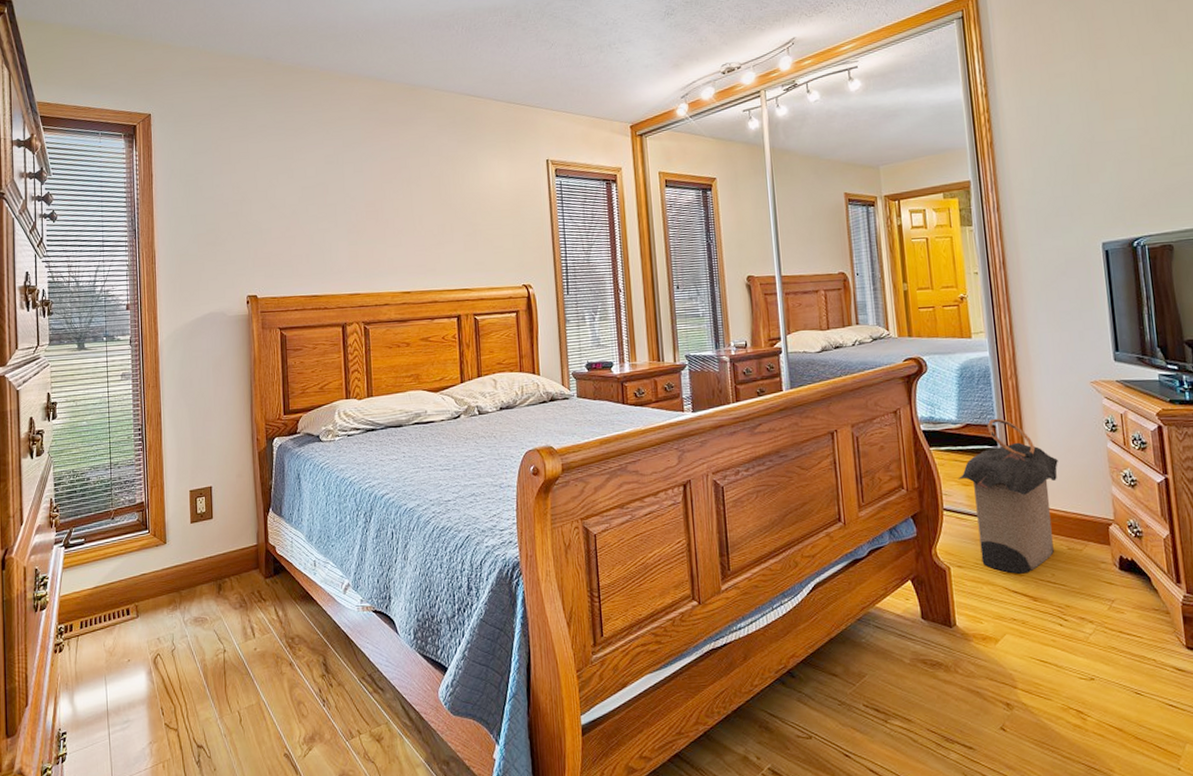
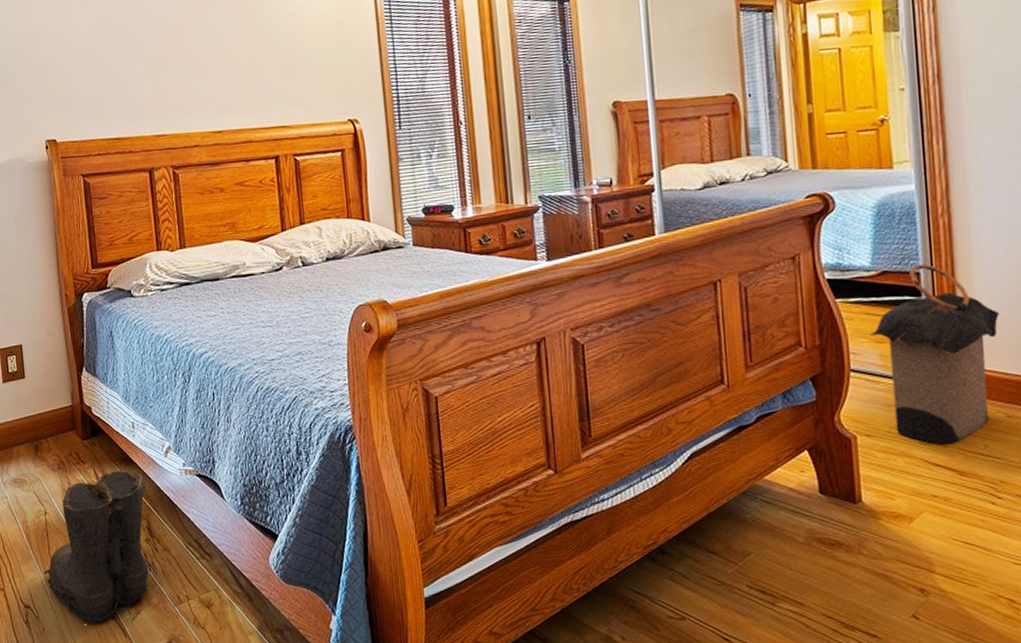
boots: none [219,607,324,762] -> present [43,469,149,624]

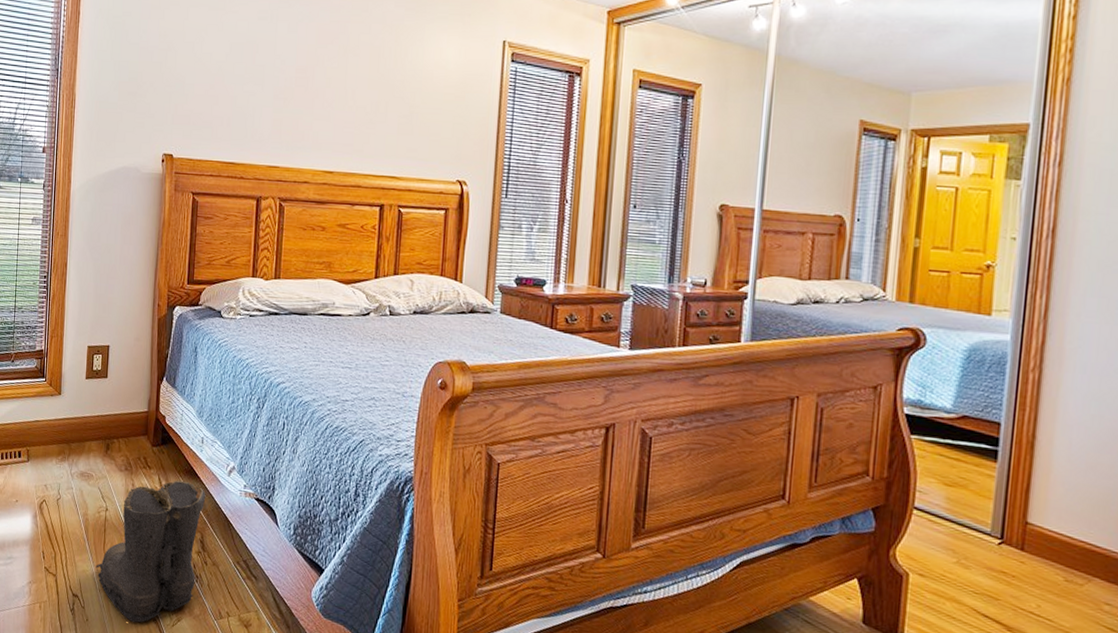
laundry hamper: present [870,263,999,445] -> none [940,414,1075,599]

